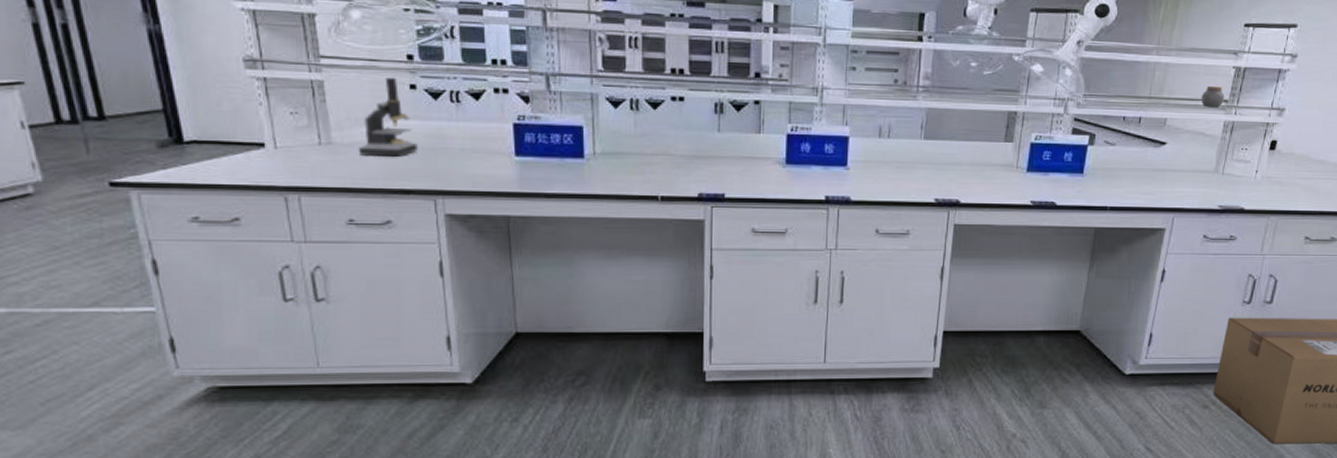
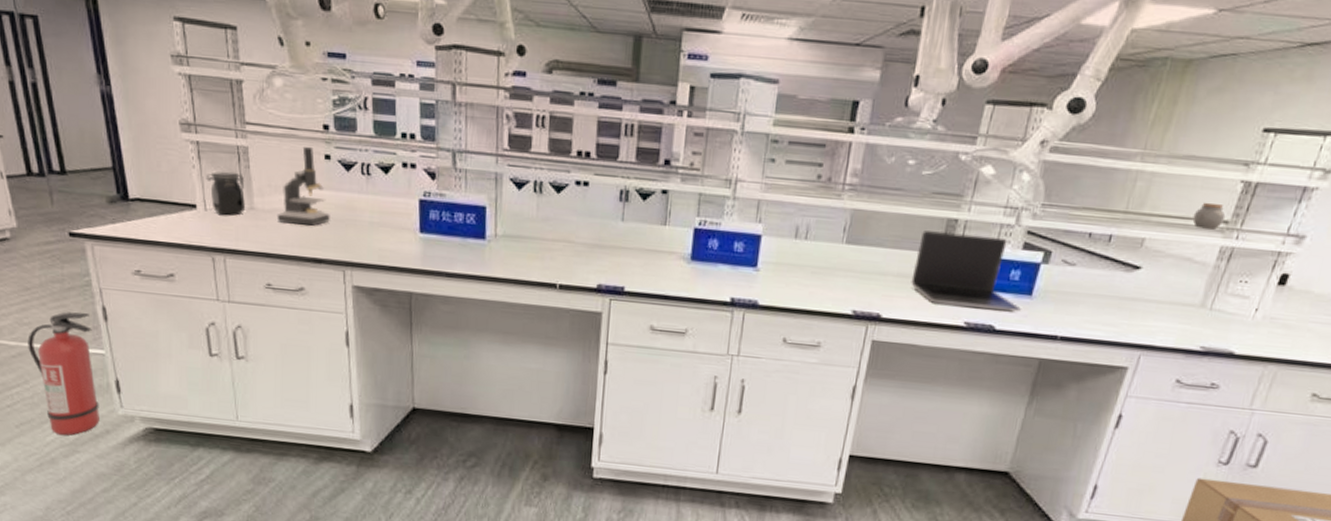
fire extinguisher: none [56,268,149,407] -> present [28,312,99,435]
jar: none [276,107,321,152] -> present [206,171,245,215]
laptop computer: none [983,123,1077,189] -> present [911,231,1022,312]

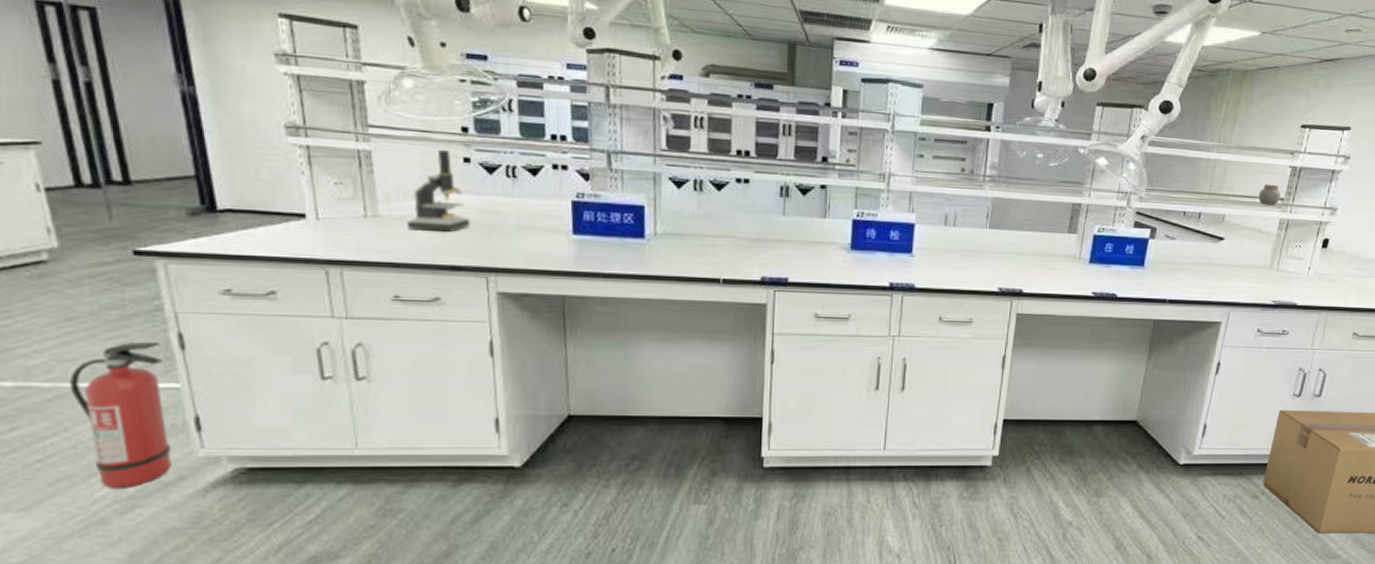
jar: present [206,171,245,215] -> none [318,177,367,224]
laptop computer: present [911,231,1022,312] -> none [1046,214,1137,281]

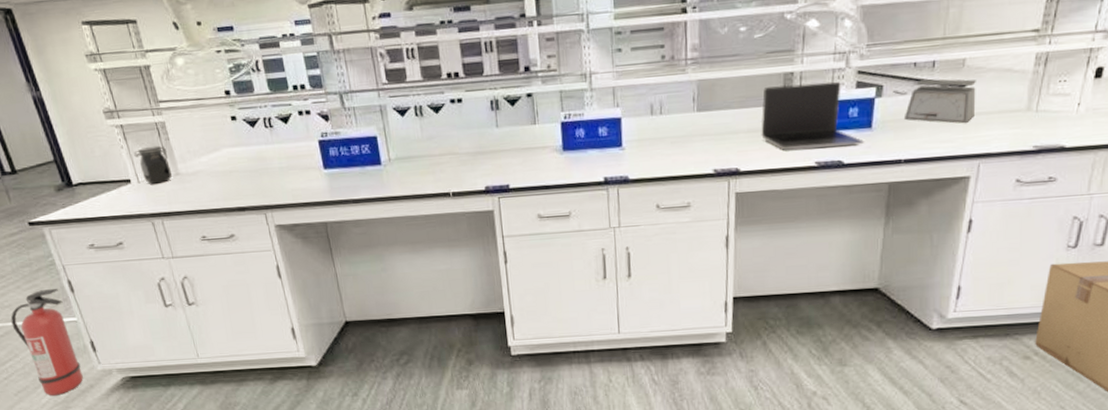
jar: none [318,177,367,224] -> present [134,145,172,184]
microscope: present [406,149,470,233] -> none [199,111,246,182]
laptop computer: none [1046,214,1137,281] -> present [761,81,865,151]
scale: none [1171,227,1232,274] -> present [903,78,976,124]
jar: present [1258,183,1281,206] -> none [1006,15,1036,41]

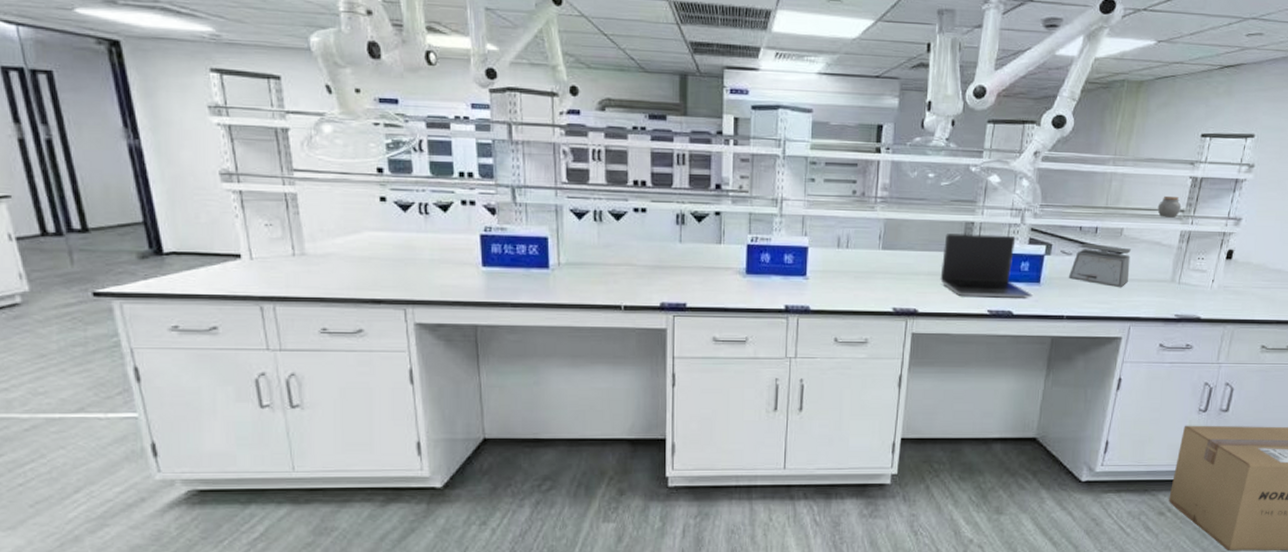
fire extinguisher: present [10,288,83,395] -> none [44,375,133,509]
jar: present [134,145,172,184] -> none [251,219,295,262]
jar: none [1006,15,1036,41] -> present [1157,195,1182,218]

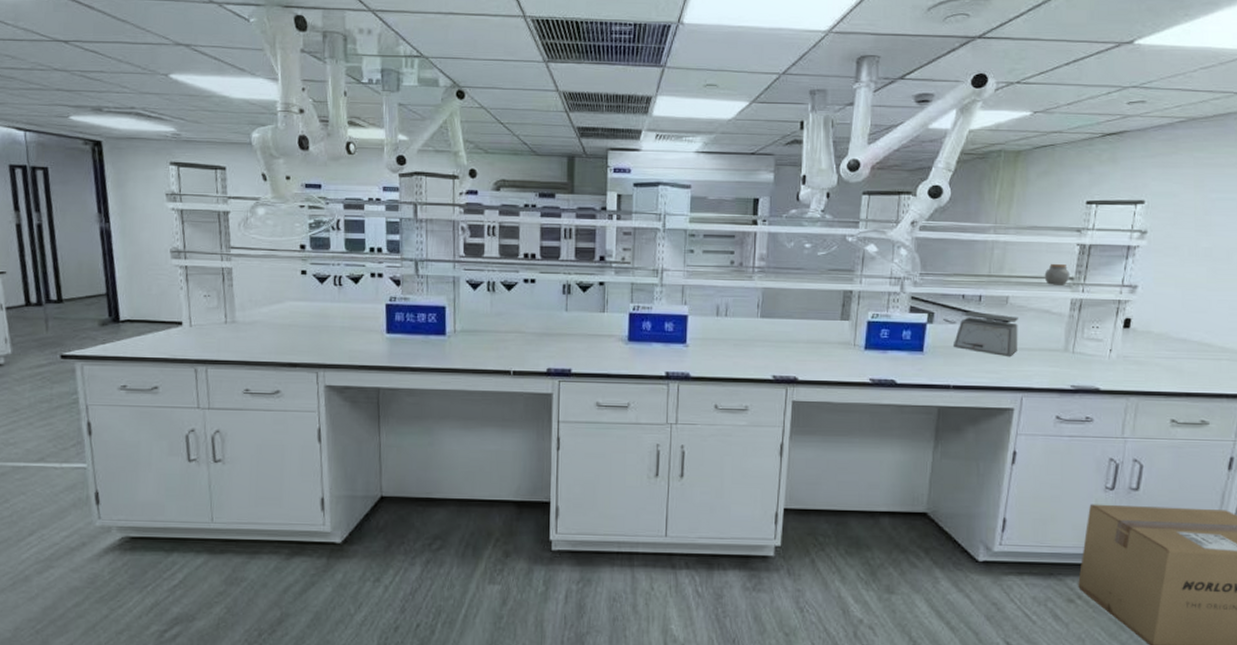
laptop computer: present [940,234,1033,298] -> none [820,302,917,367]

